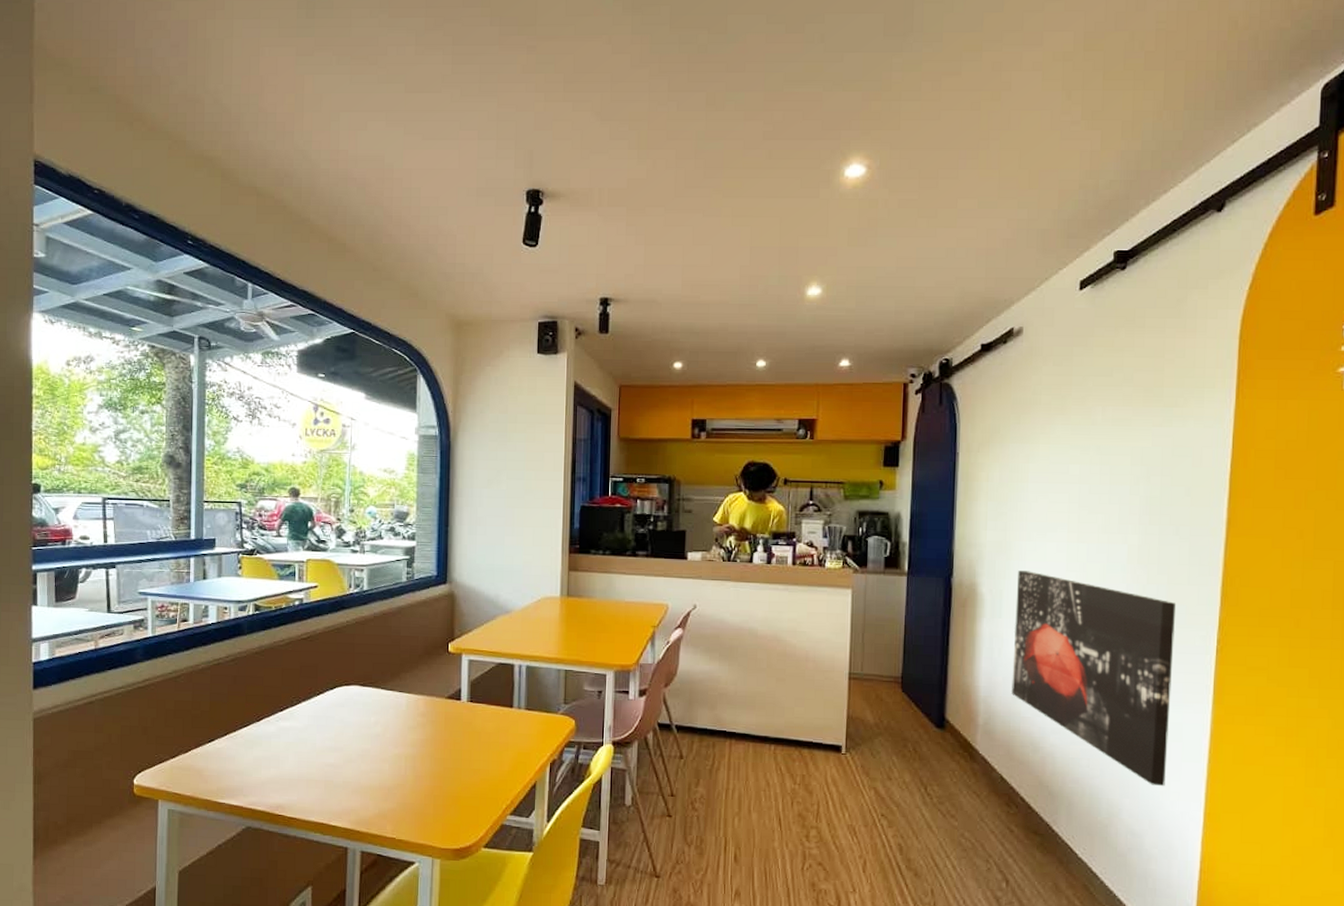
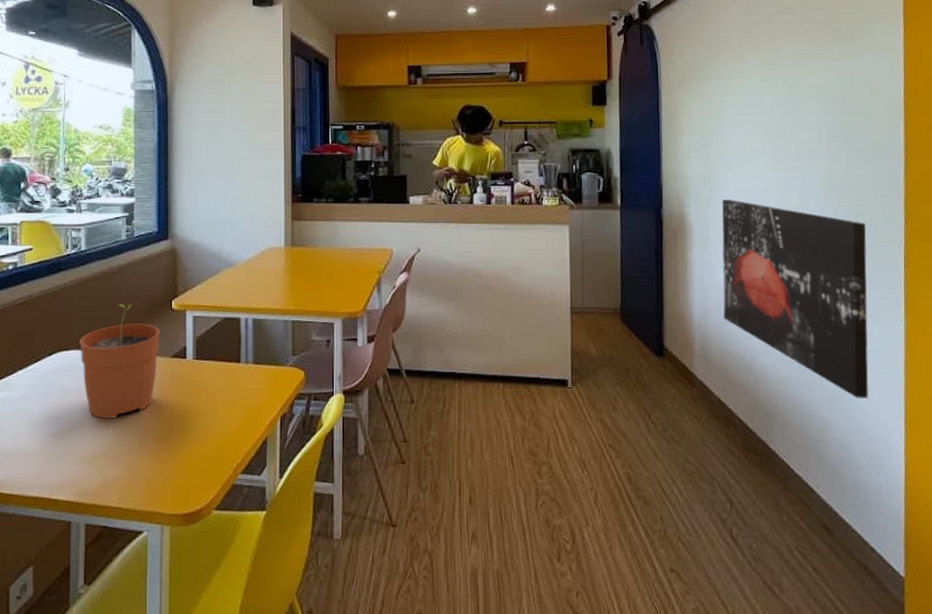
plant pot: none [360,643,436,753] -> present [79,303,160,419]

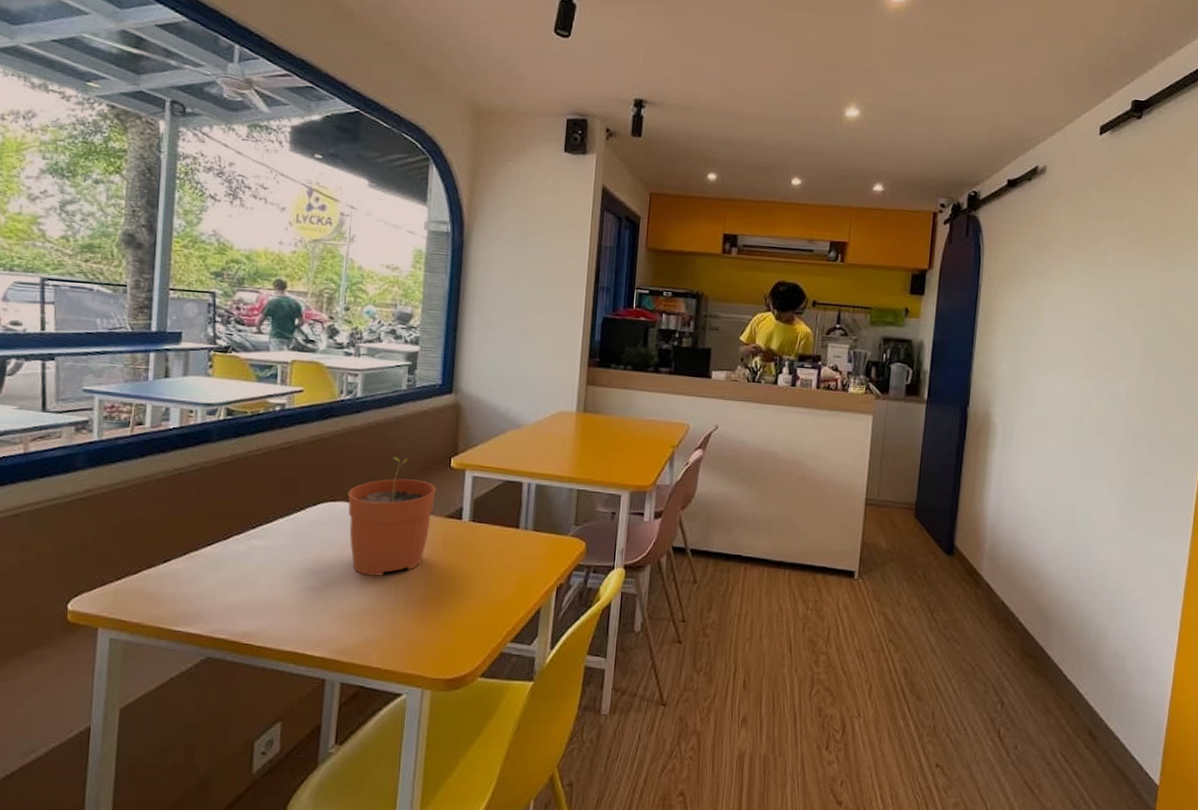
wall art: present [722,199,868,399] -> none [1016,403,1167,612]

